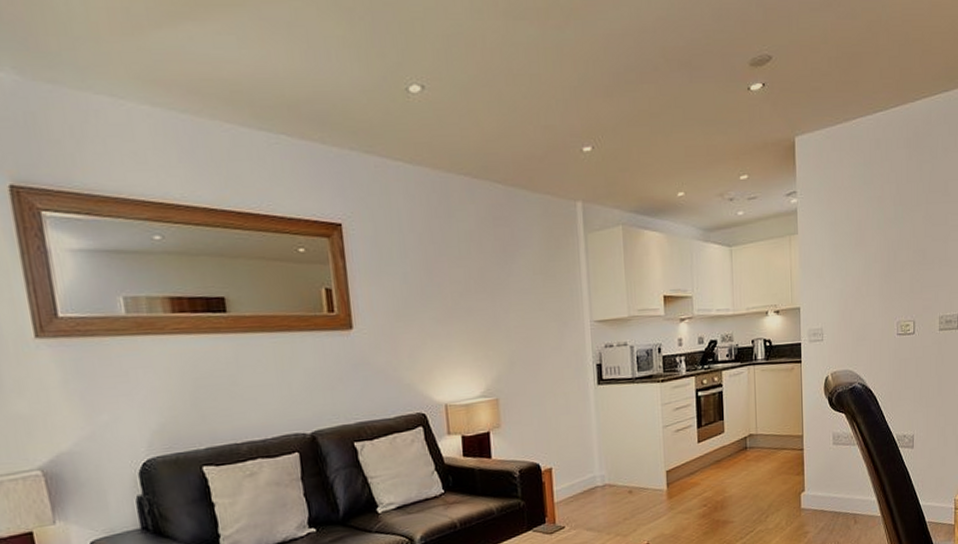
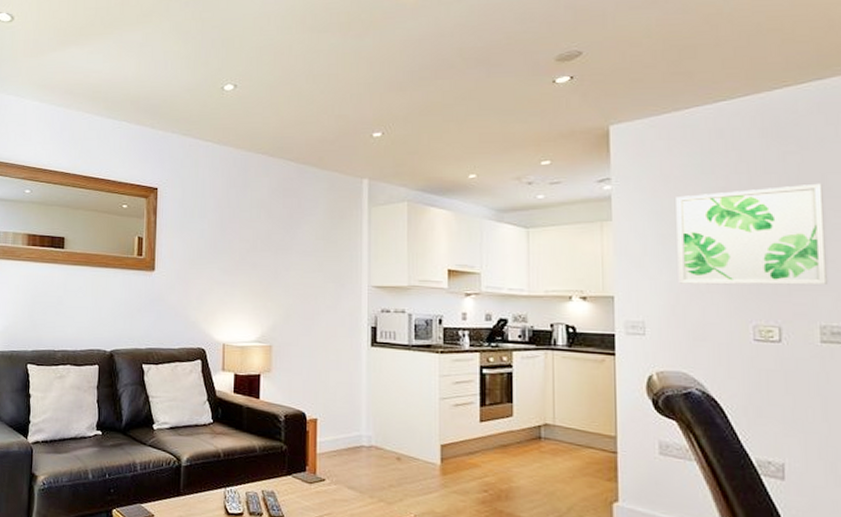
wall art: none [845,190,945,290] -> present [676,183,827,286]

